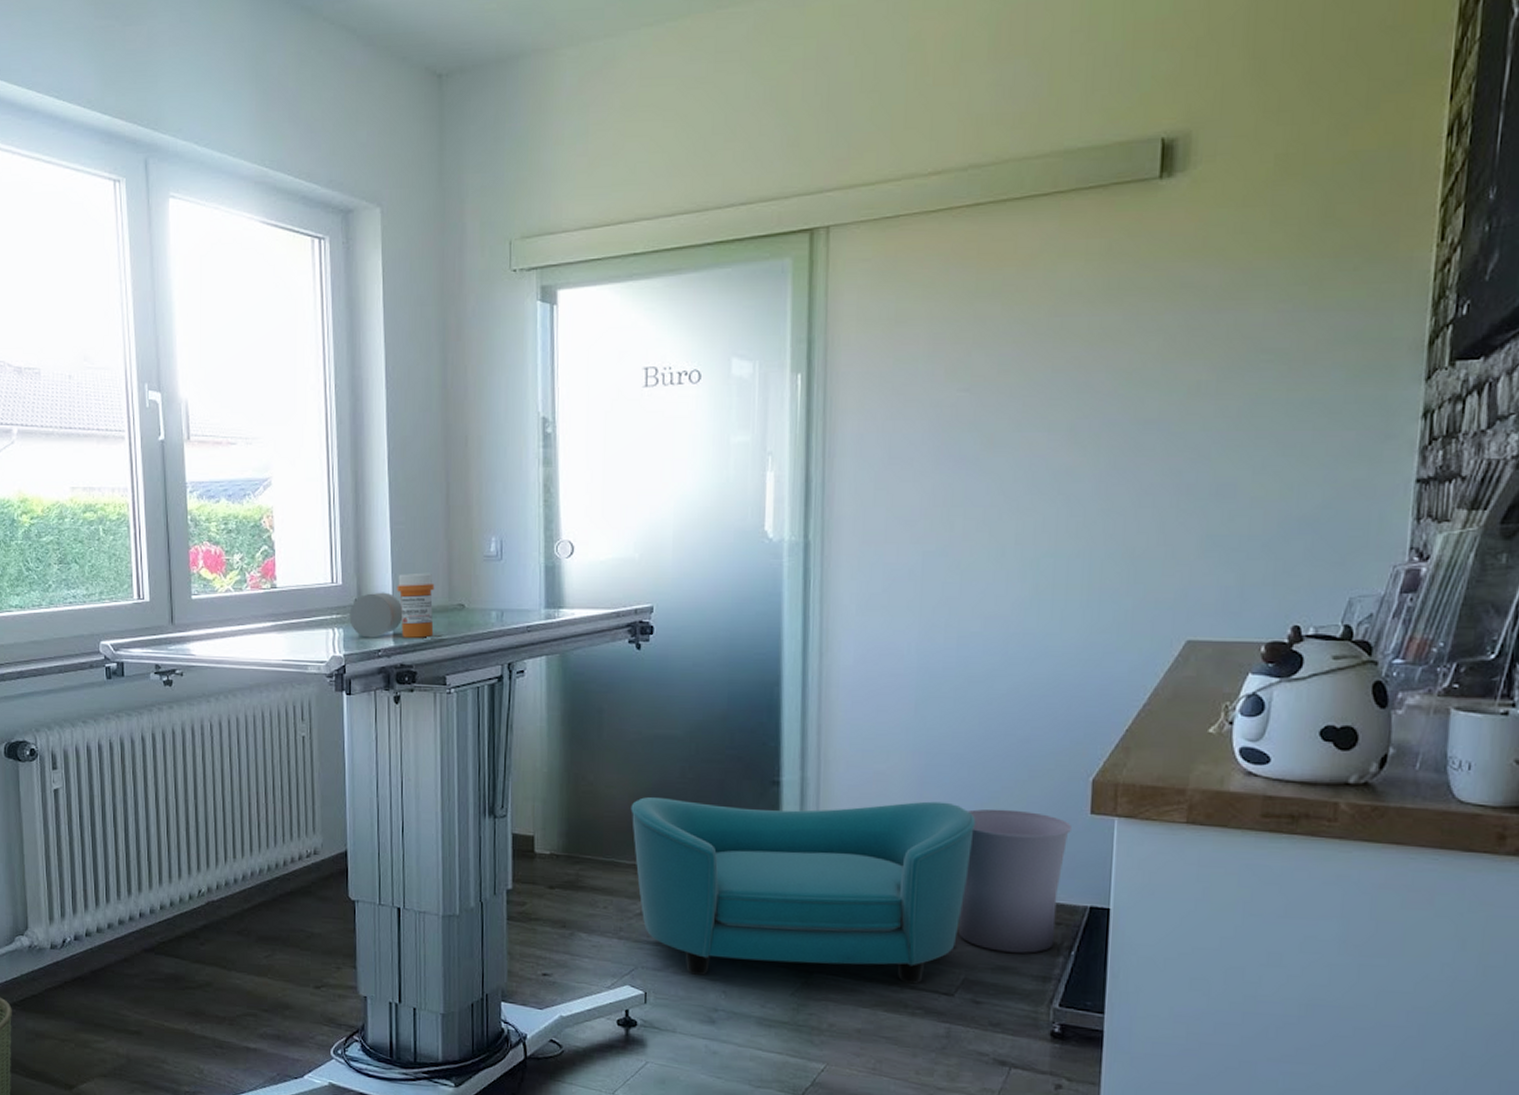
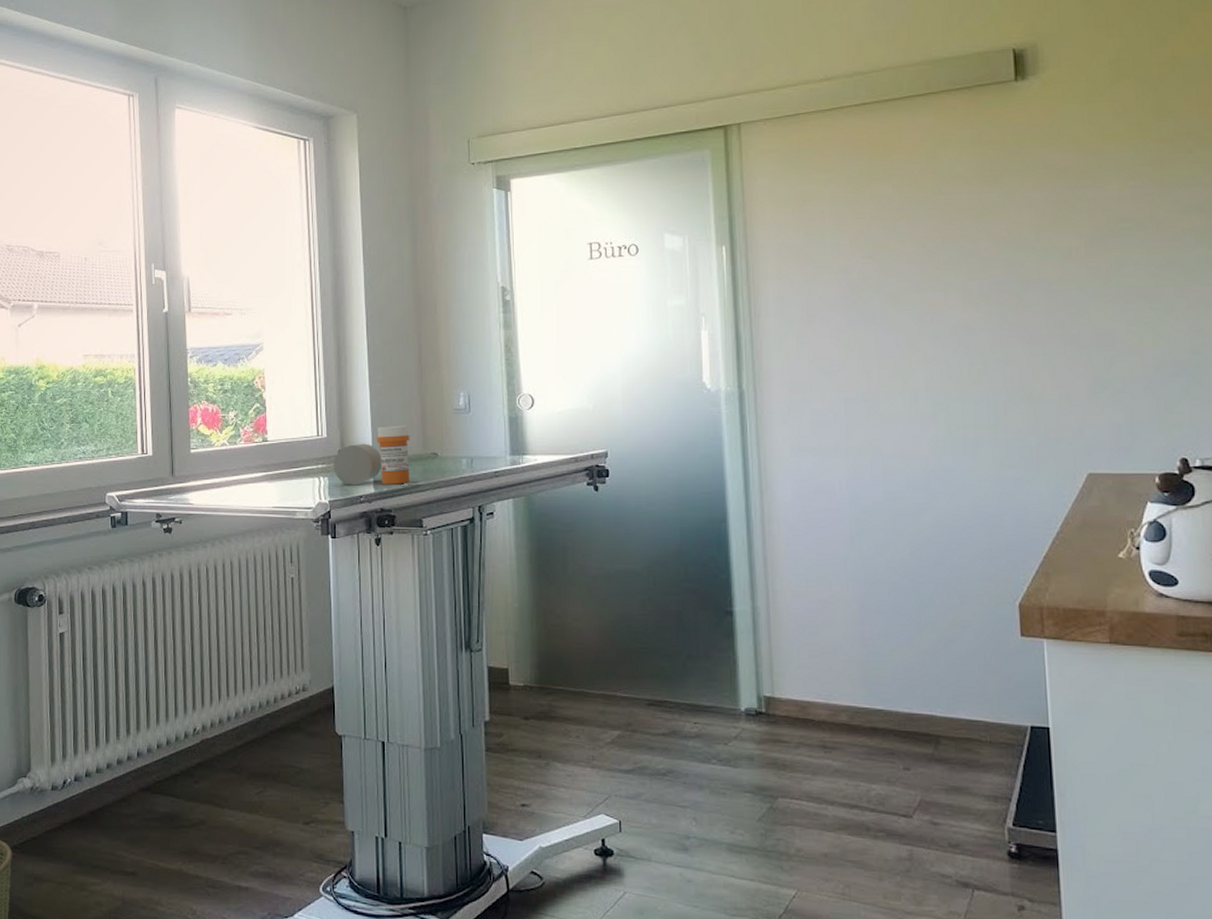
dog bed: present [630,797,976,984] -> none [597,627,917,807]
waste bin: present [958,808,1071,953] -> none [907,633,1005,773]

